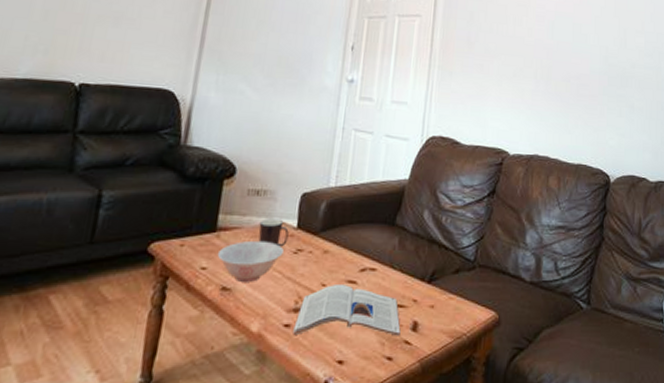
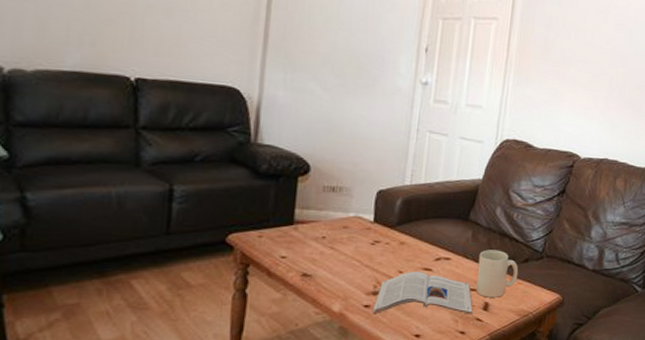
bowl: present [217,240,284,282] -> none [296,232,361,269]
mug: present [258,218,289,247] -> none [335,213,366,239]
cup: none [403,258,450,315] -> present [475,250,519,298]

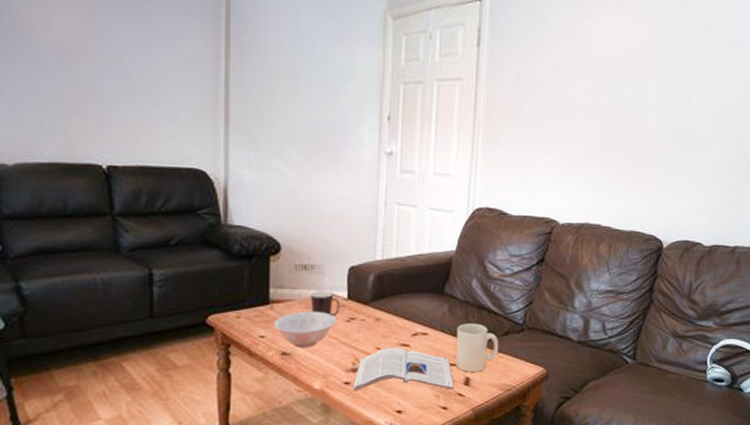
bowl: none [296,232,361,269] -> present [273,311,336,347]
mug: none [335,213,366,239] -> present [310,291,340,316]

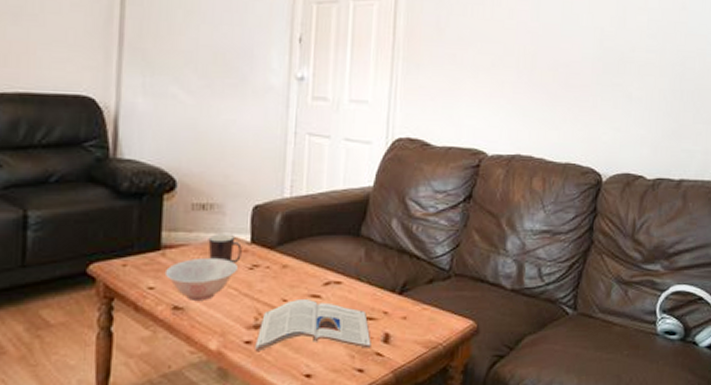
cup: present [455,323,499,372] -> none [373,270,423,327]

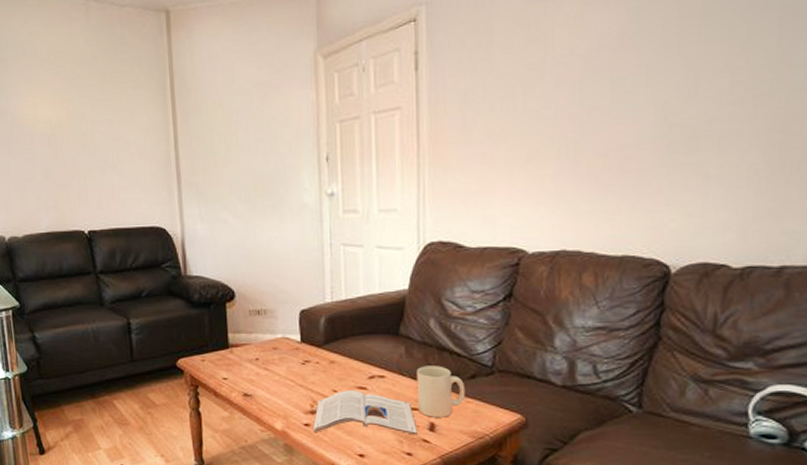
bowl: present [164,257,238,300] -> none [234,354,292,389]
mug: present [208,234,242,264] -> none [265,335,294,359]
cup: none [373,270,423,327] -> present [416,366,466,418]

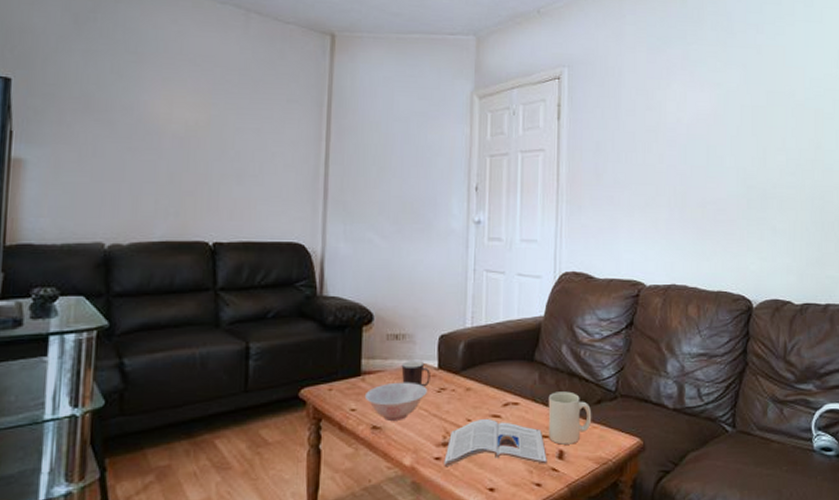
bowl: none [234,354,292,389] -> present [364,382,427,421]
mug: none [265,335,294,359] -> present [401,361,430,387]

